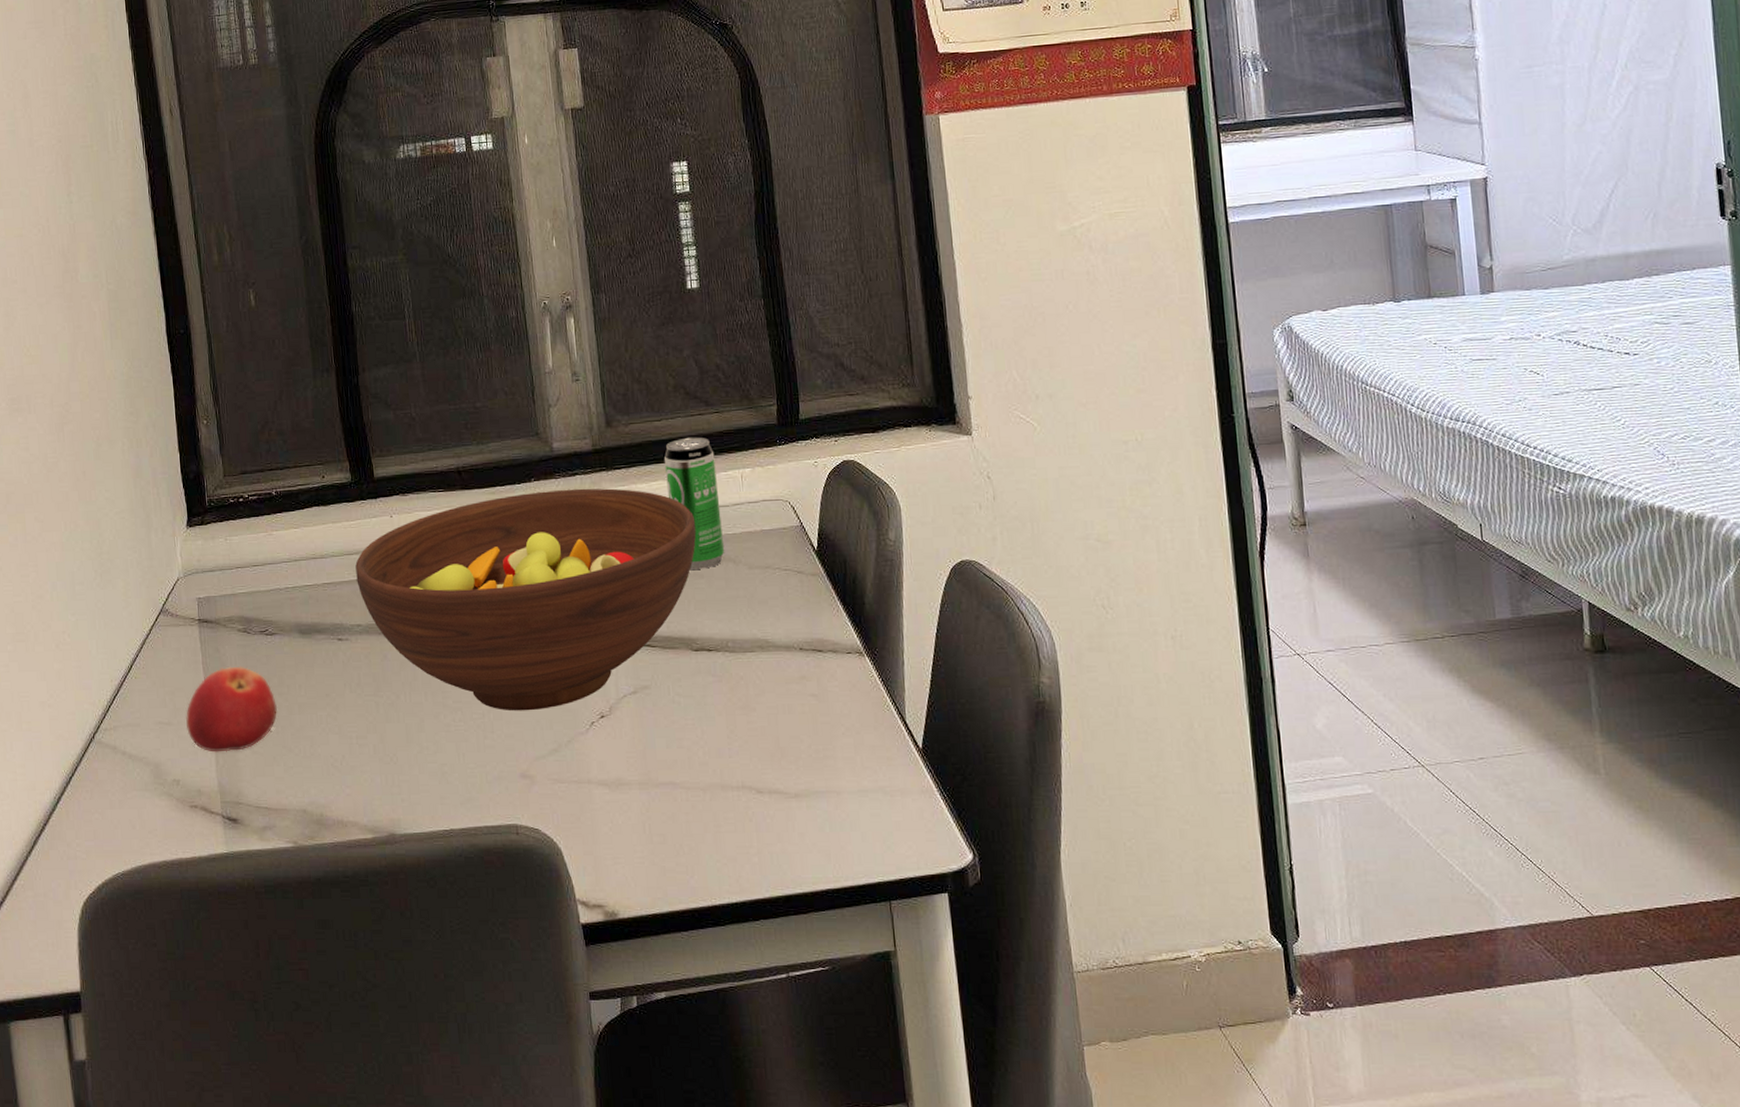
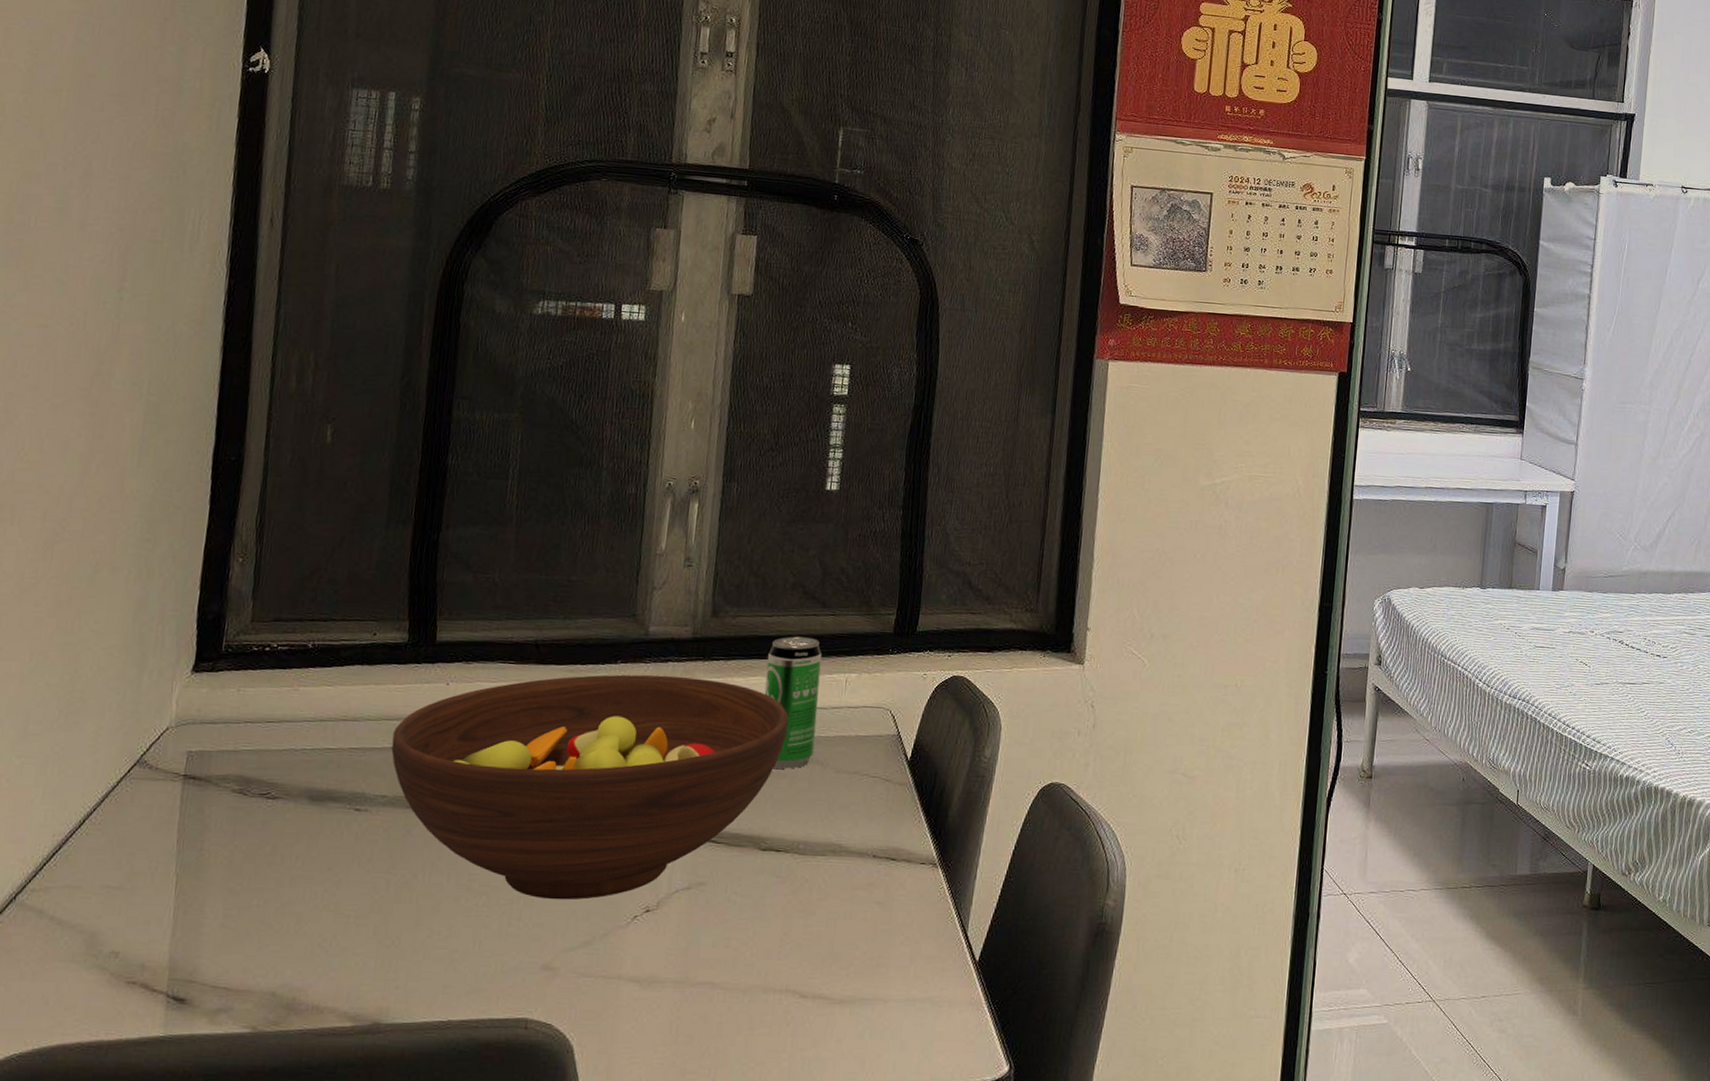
apple: present [186,666,278,752] -> none [142,829,265,924]

